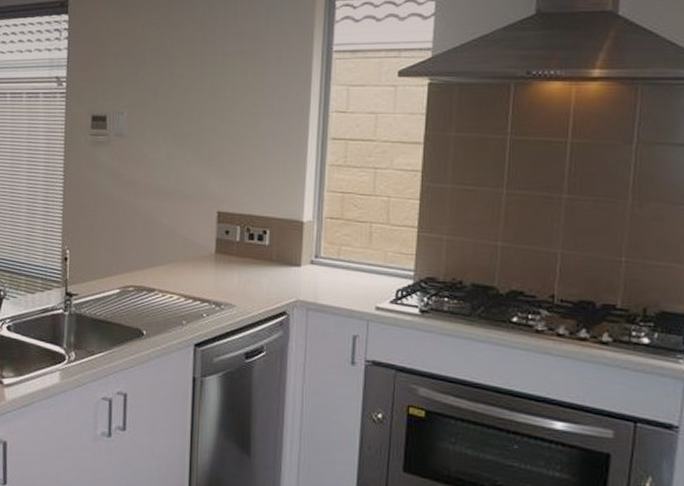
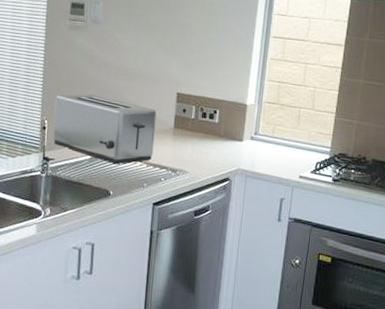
toaster: none [76,218,194,298] -> present [53,94,157,164]

